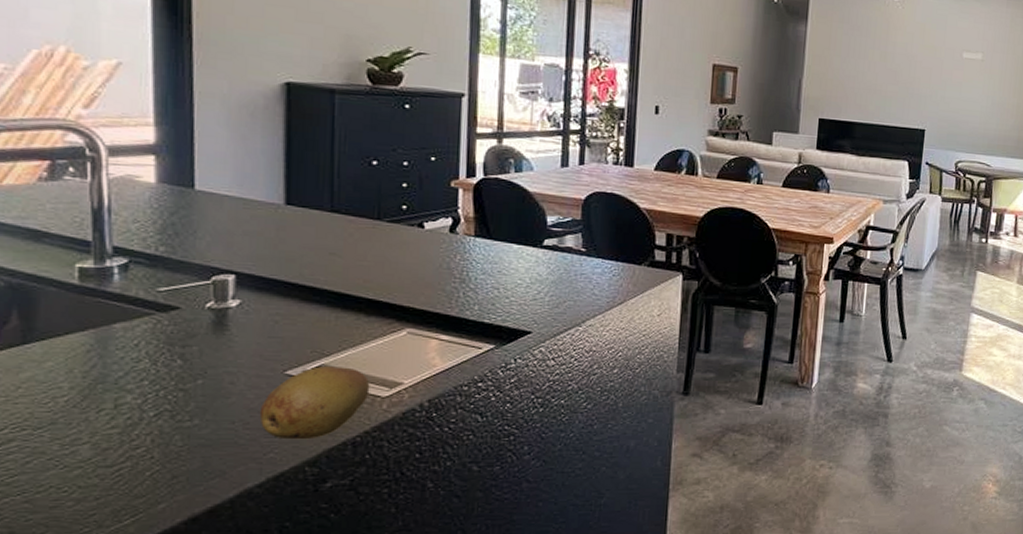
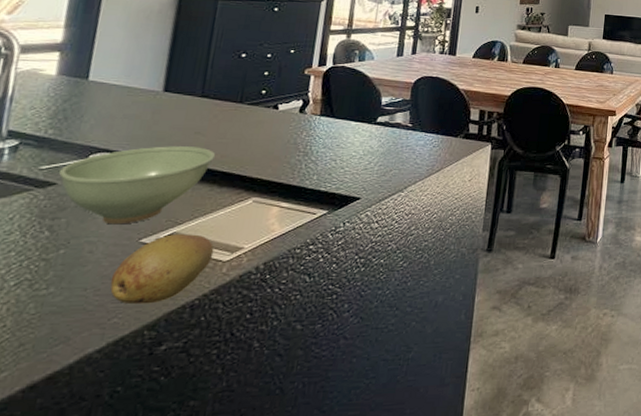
bowl: none [181,268,358,355] -> present [59,146,216,225]

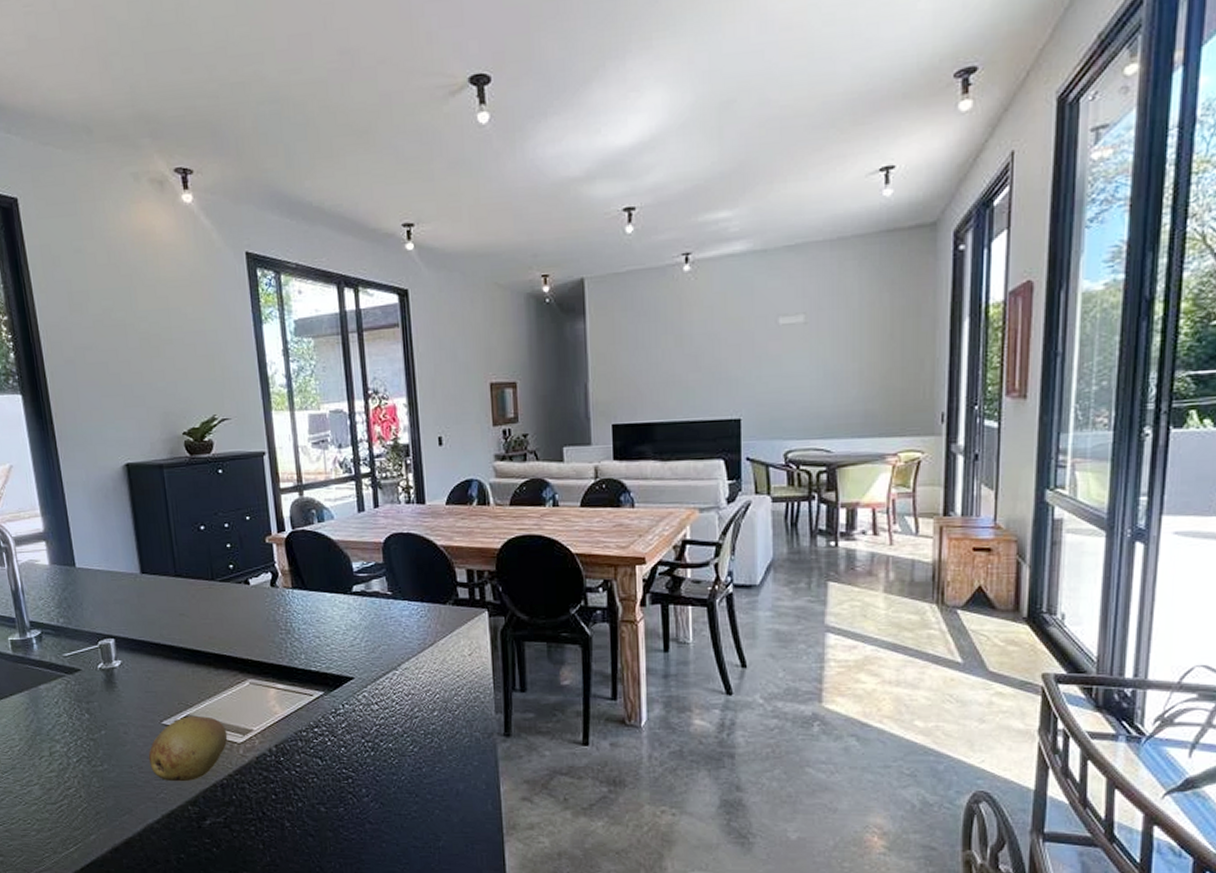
bowl: present [59,146,216,225] -> none [79,629,204,708]

